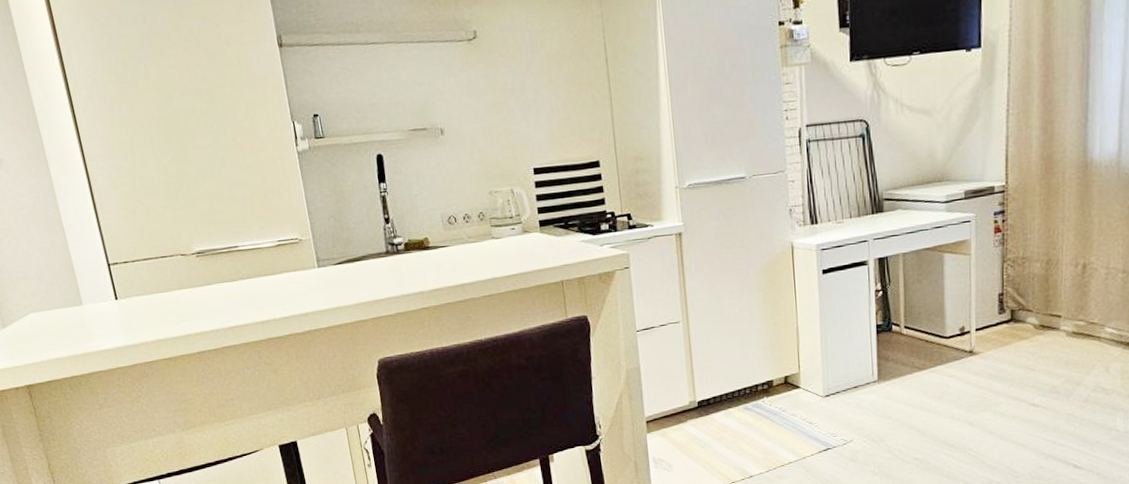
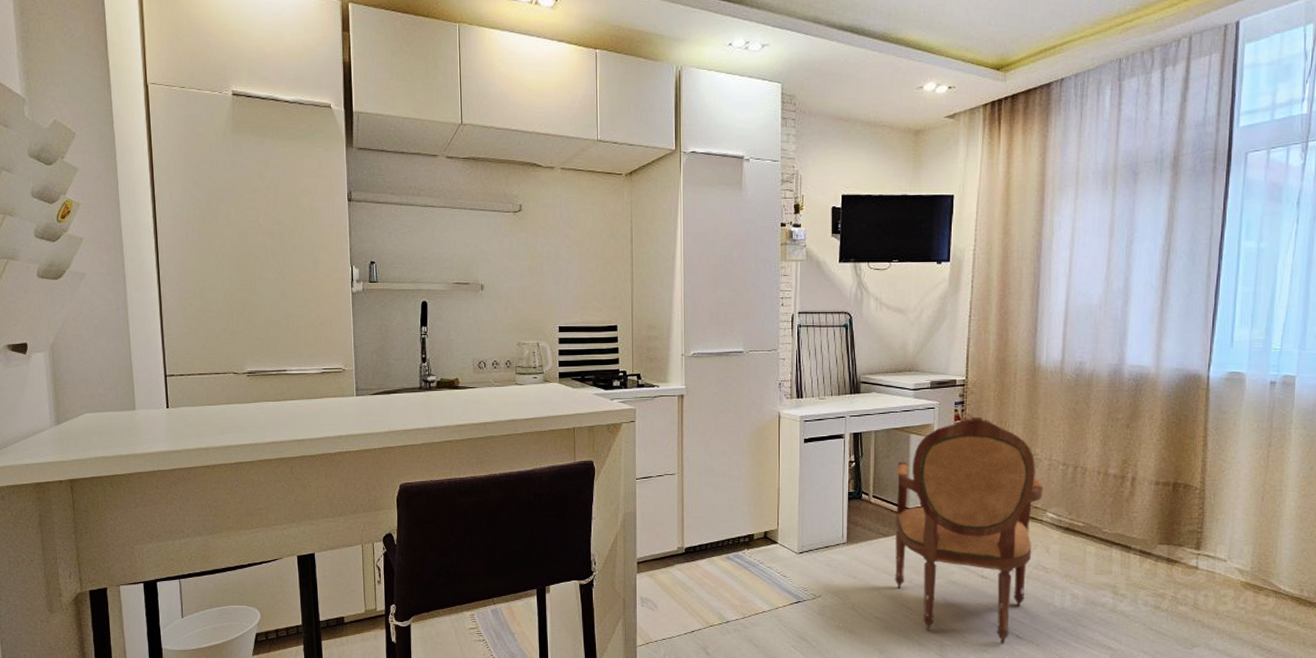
armchair: none [930,226,1100,475] -> present [894,417,1043,644]

